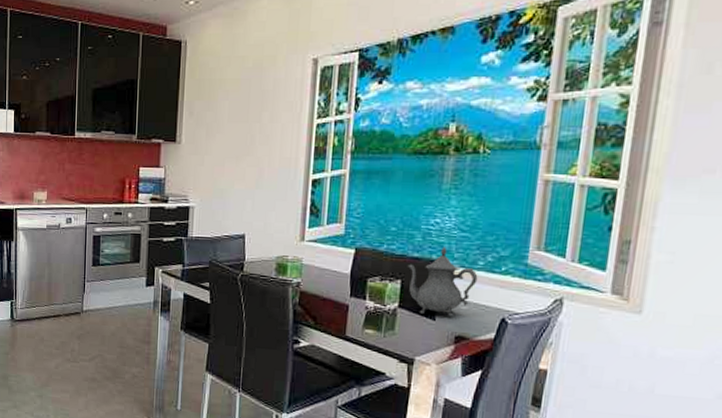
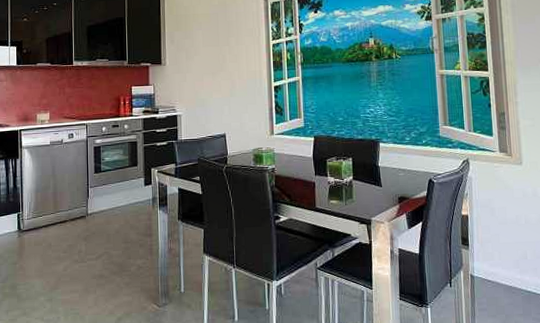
teapot: present [407,247,478,317] -> none [355,129,407,183]

